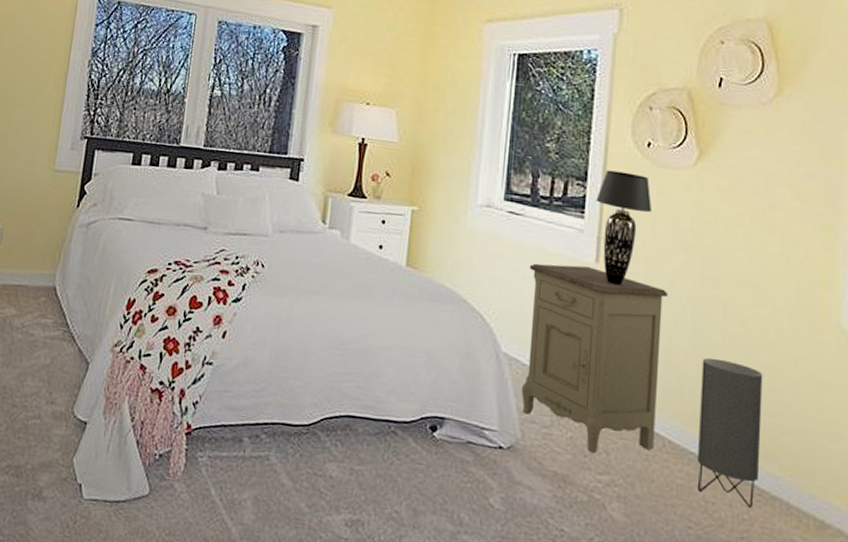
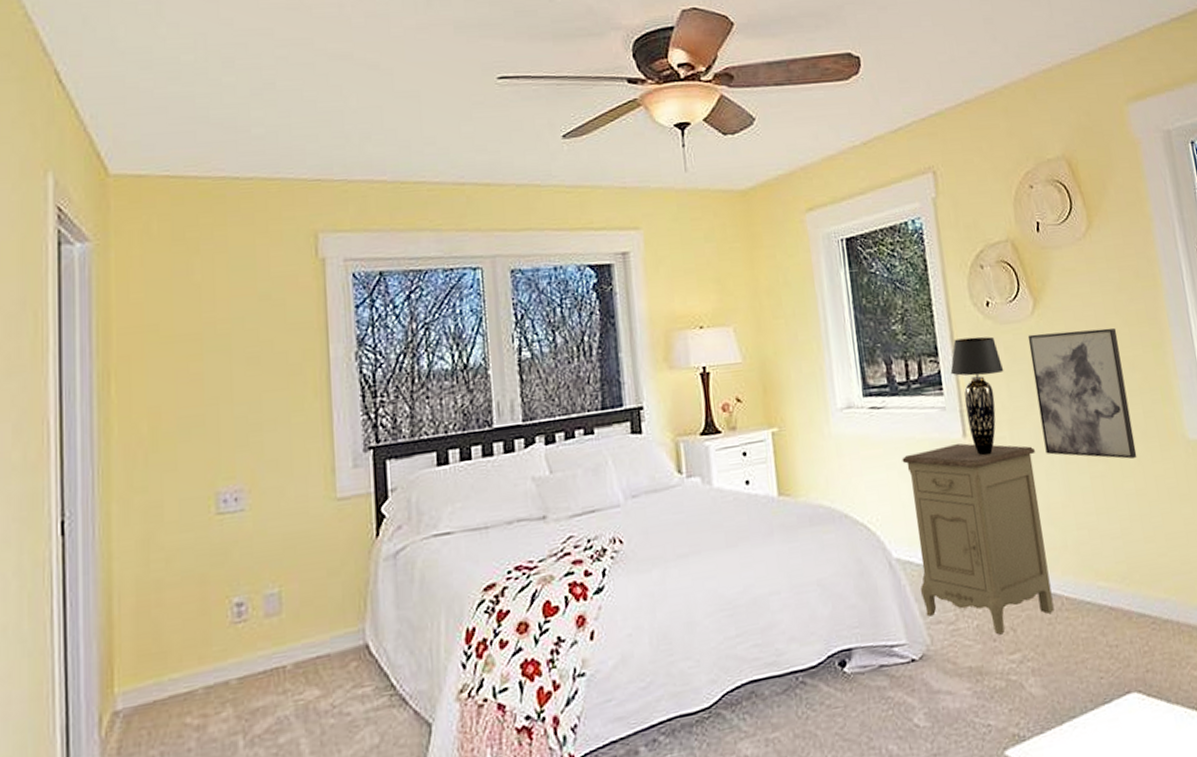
wall art: none [679,184,786,332] -> present [1027,327,1137,460]
speaker: present [698,357,763,509] -> none [1078,499,1150,640]

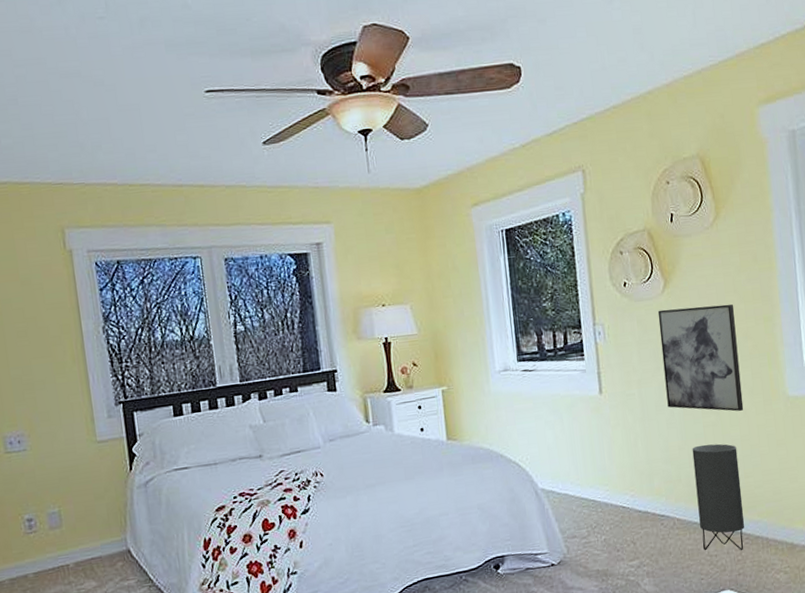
nightstand: present [902,443,1055,635] -> none [548,399,668,547]
table lamp: present [950,336,1004,456] -> none [591,312,636,409]
speaker: none [1078,499,1150,640] -> present [692,443,745,551]

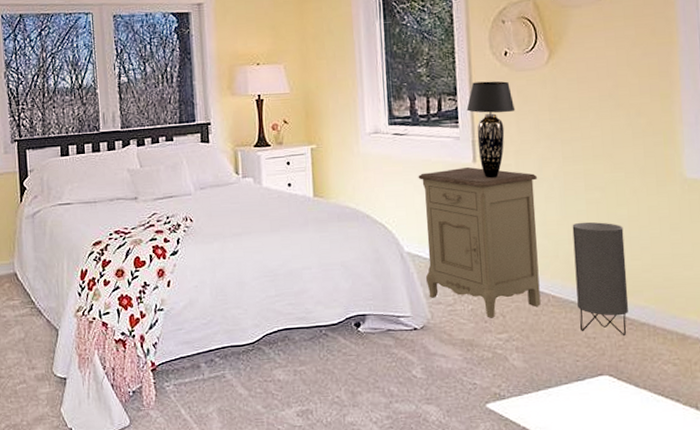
nightstand: none [548,399,668,547] -> present [418,167,541,318]
table lamp: none [591,312,636,409] -> present [466,81,516,178]
wall art: present [657,304,744,412] -> none [540,78,633,191]

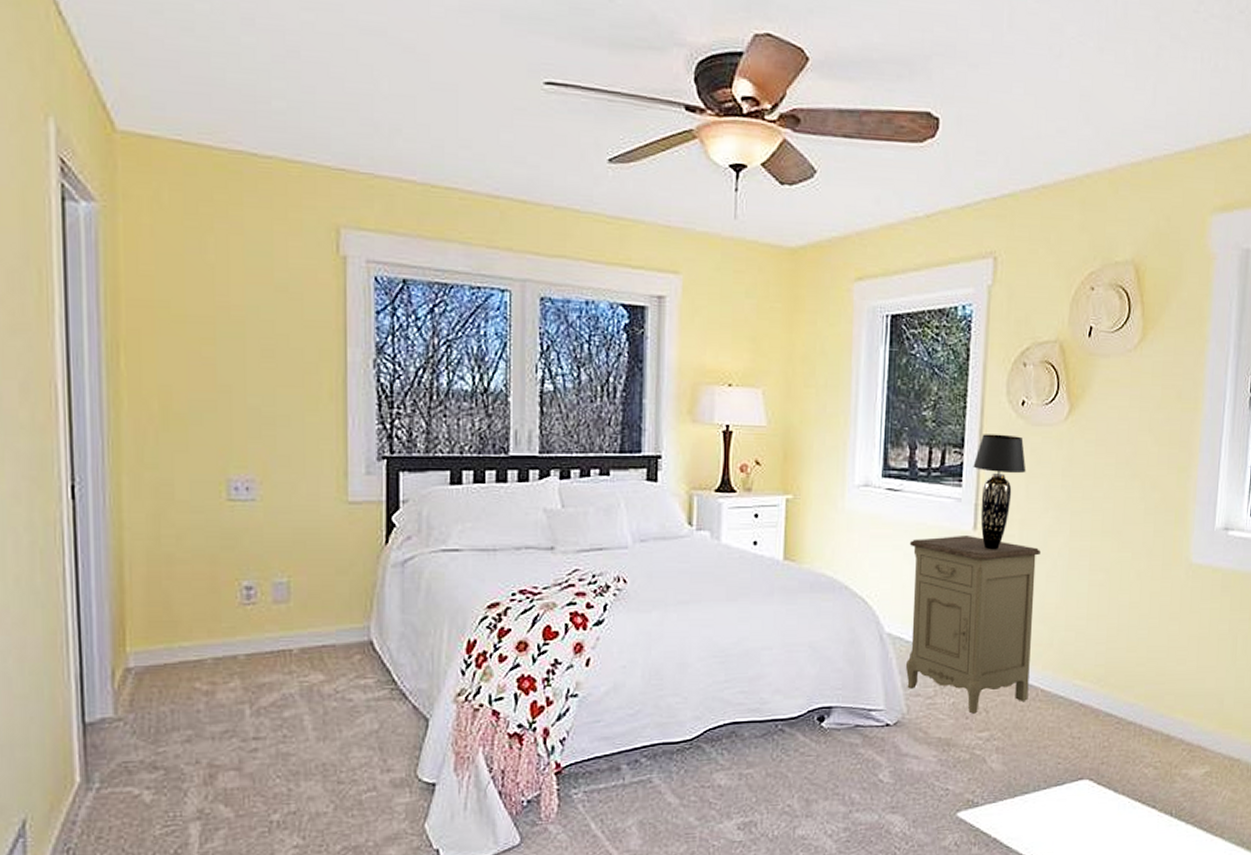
speaker: present [572,222,629,337] -> none [1066,606,1123,737]

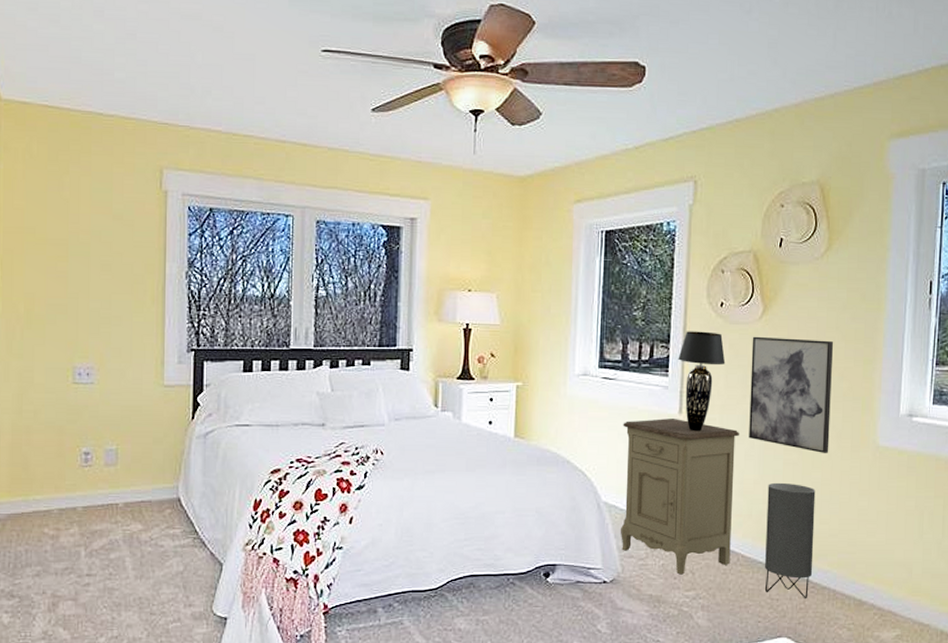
wall art: none [1051,440,1146,574] -> present [749,336,834,454]
speaker: none [1066,606,1123,737] -> present [765,482,816,599]

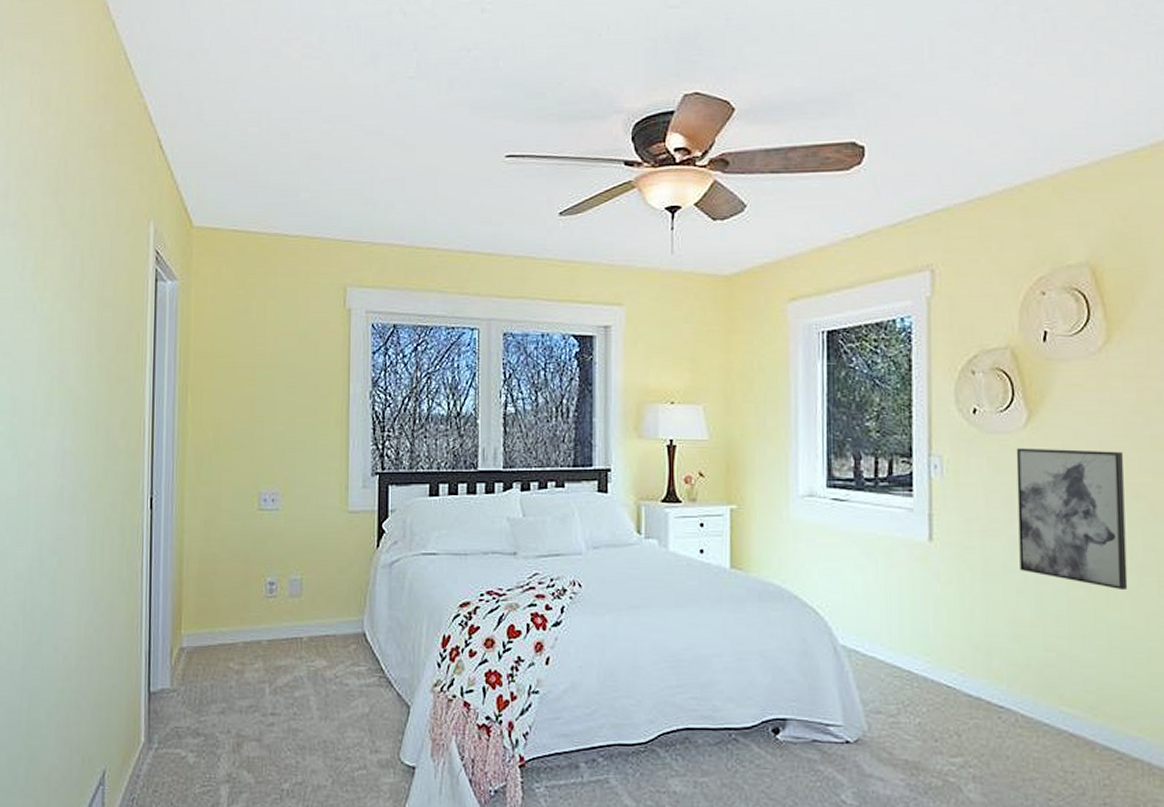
nightstand: present [621,418,739,575] -> none [860,547,1007,737]
table lamp: present [678,331,726,432] -> none [923,443,984,562]
speaker: present [765,482,816,599] -> none [1049,625,1118,774]

